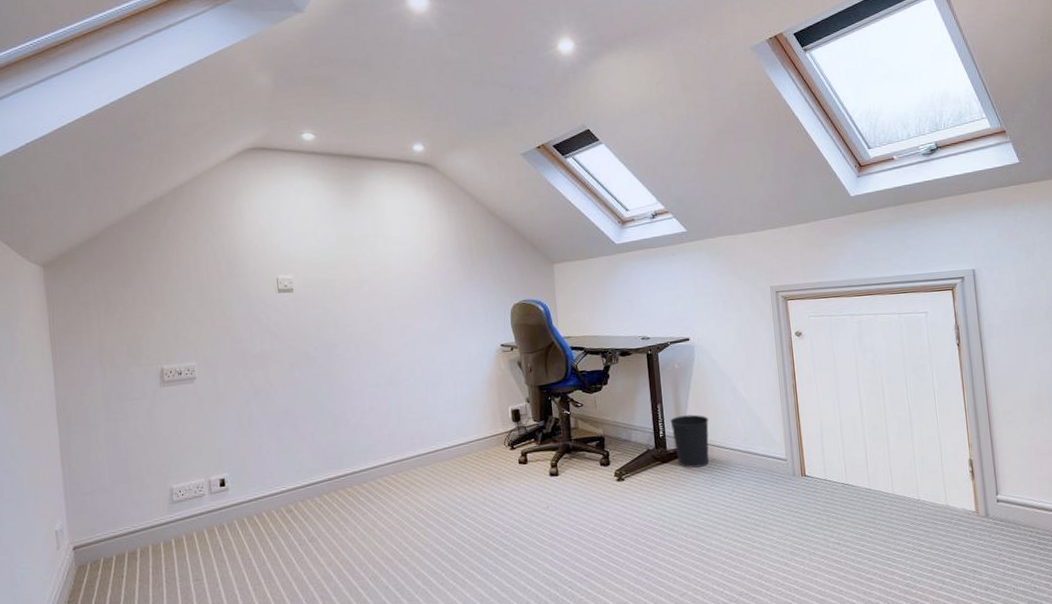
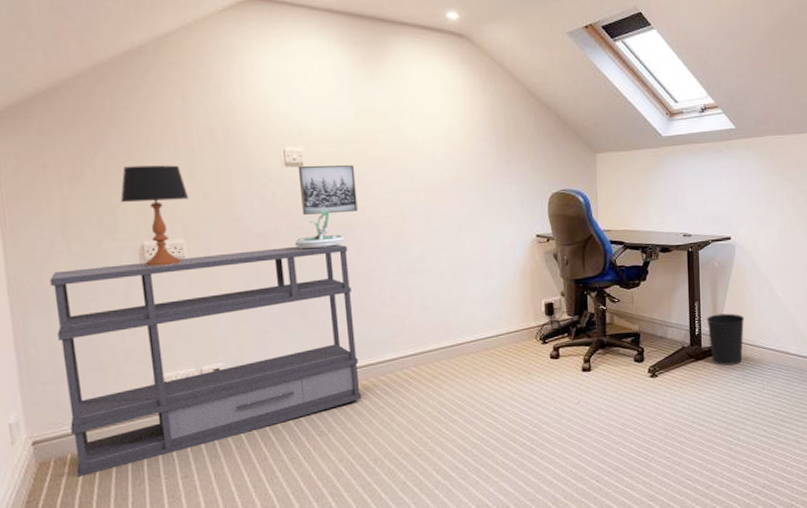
bookshelf: none [89,361,347,580] -> present [49,244,362,478]
table lamp: none [145,297,199,388] -> present [120,165,188,268]
potted plant: none [286,330,330,367] -> present [294,210,345,250]
wall art: none [289,288,340,335] -> present [298,165,358,215]

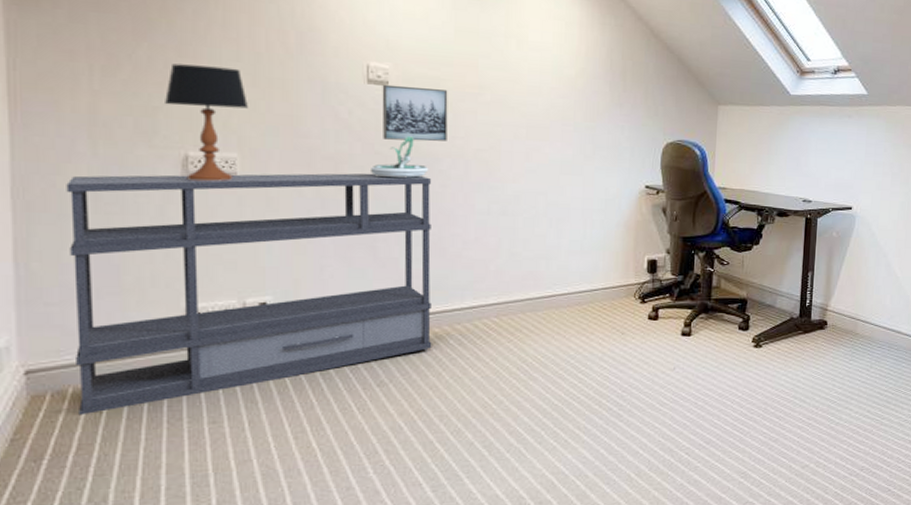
wastebasket: present [707,313,745,366] -> none [819,286,859,340]

